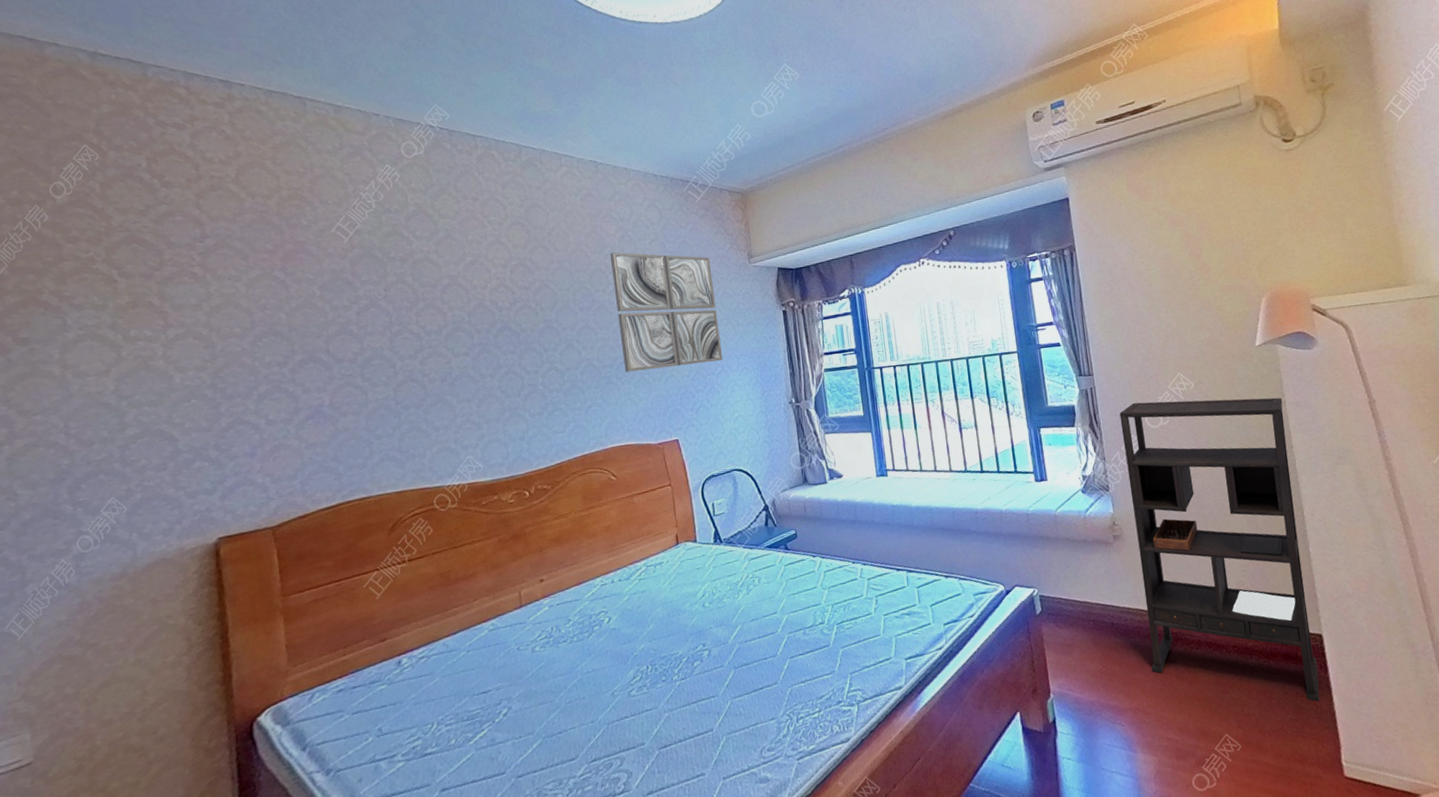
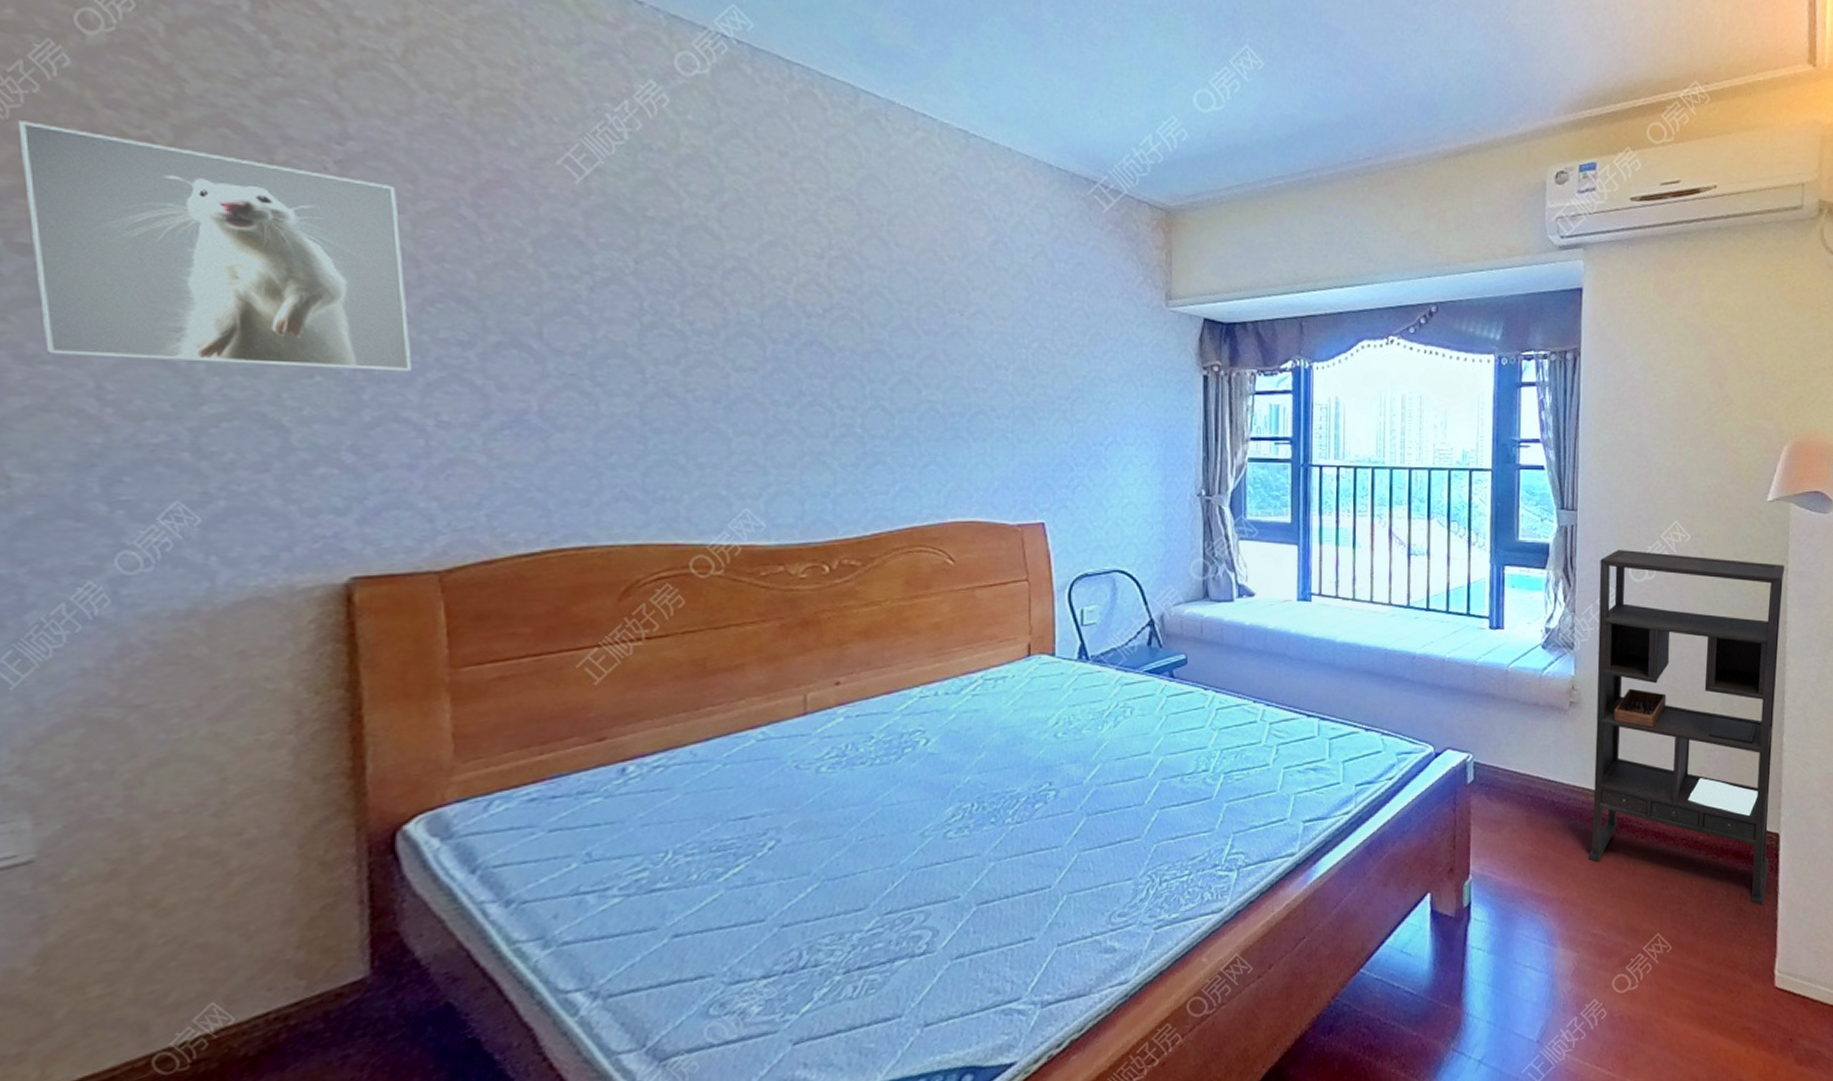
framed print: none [19,259,249,408] -> present [17,121,411,372]
wall art: present [610,252,722,372] -> none [975,262,1116,429]

